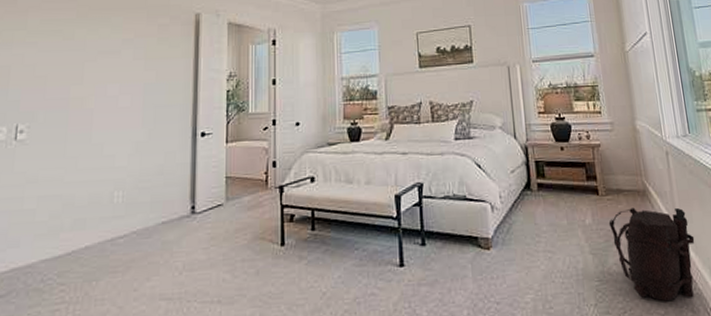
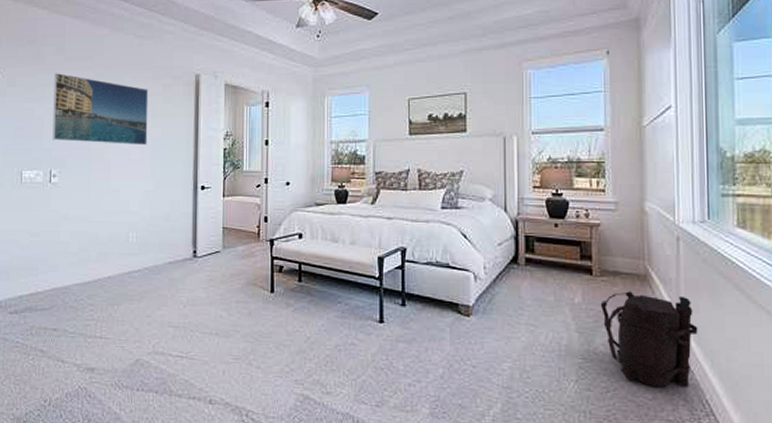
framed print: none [21,15,142,92] -> present [52,73,149,146]

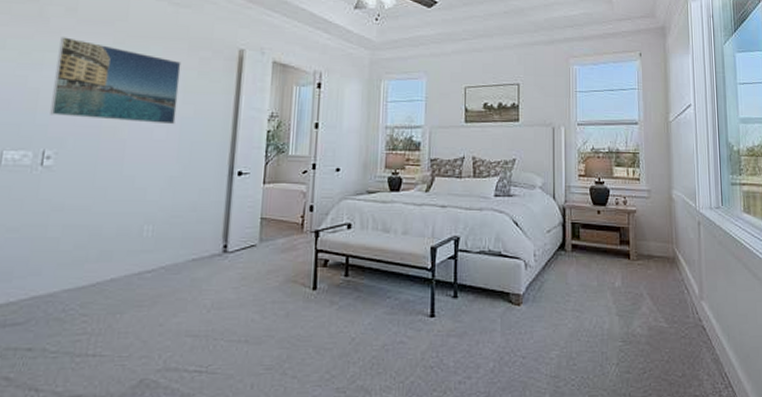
backpack: present [600,291,698,388] -> none [637,273,717,365]

